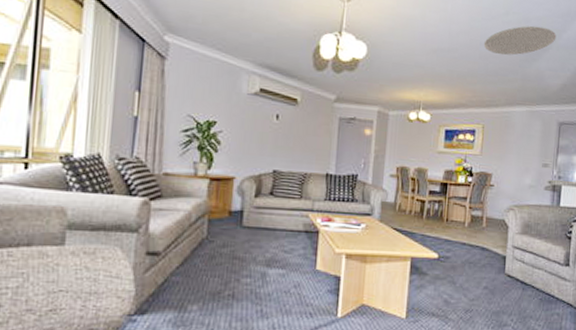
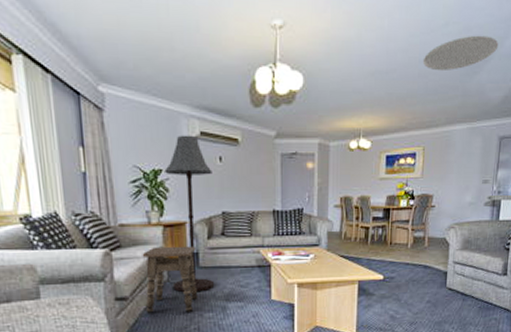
side table: none [177,200,241,275] -> present [142,246,198,313]
floor lamp: none [211,89,268,254] -> present [163,135,215,292]

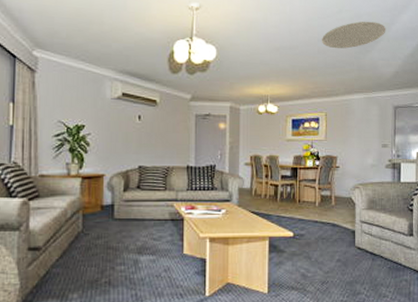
side table: present [142,246,198,313] -> none [57,197,112,265]
floor lamp: present [163,135,215,292] -> none [86,95,131,244]

